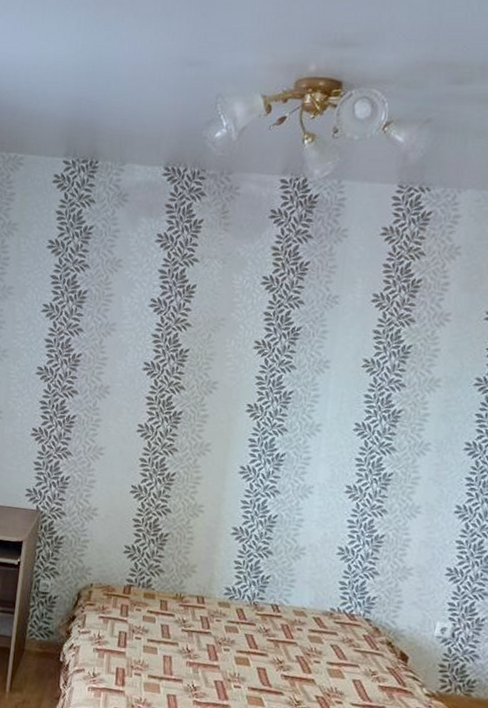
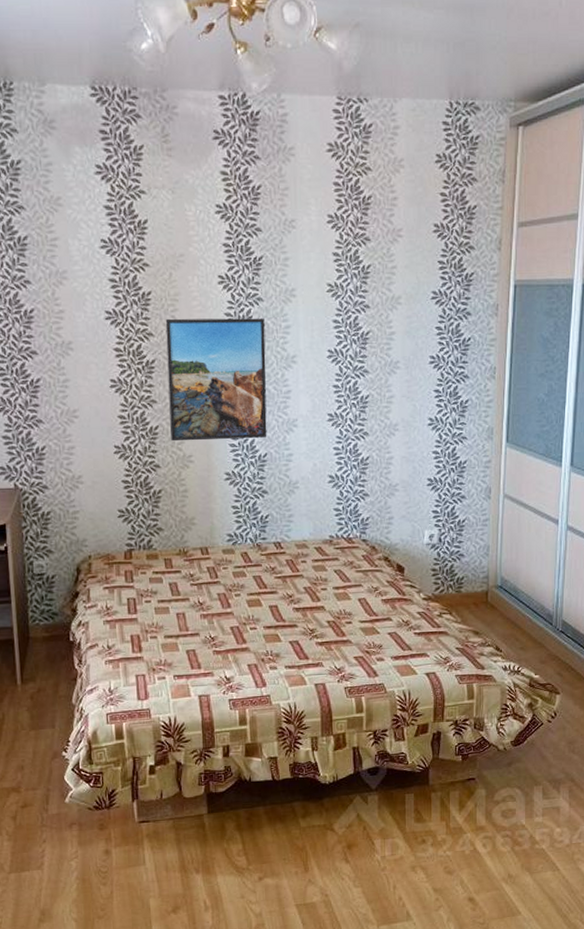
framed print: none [185,375,294,499] -> present [165,318,267,442]

